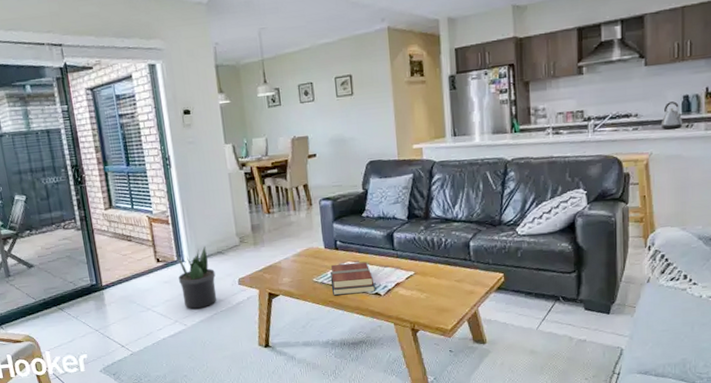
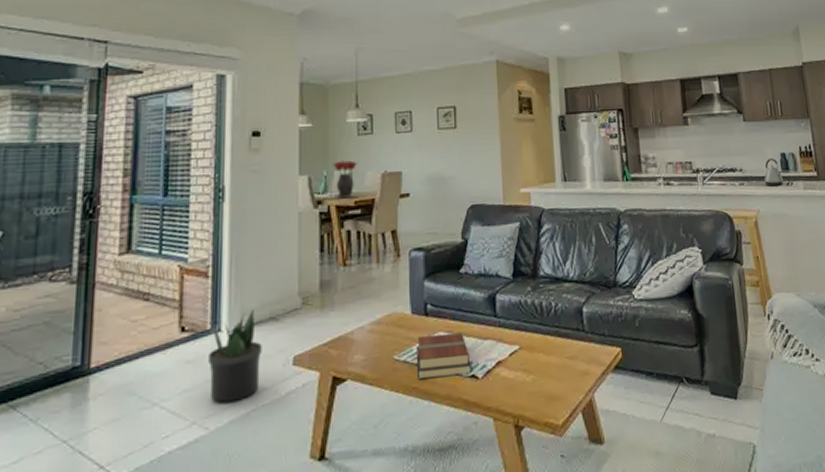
bouquet: none [250,129,271,161] -> present [333,160,359,199]

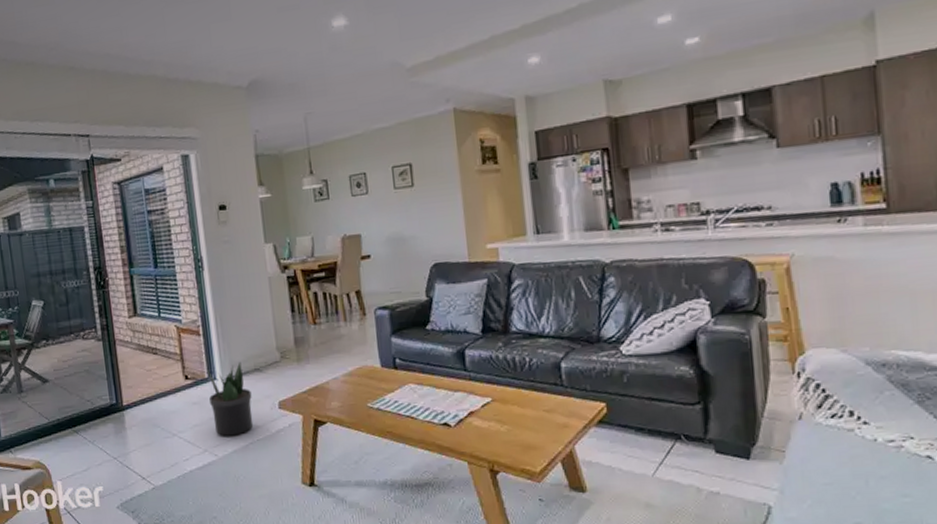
bouquet: present [333,160,359,199] -> none [294,226,318,263]
books: present [416,333,473,380] -> none [387,385,445,425]
kettle: present [764,158,784,187] -> none [803,190,833,226]

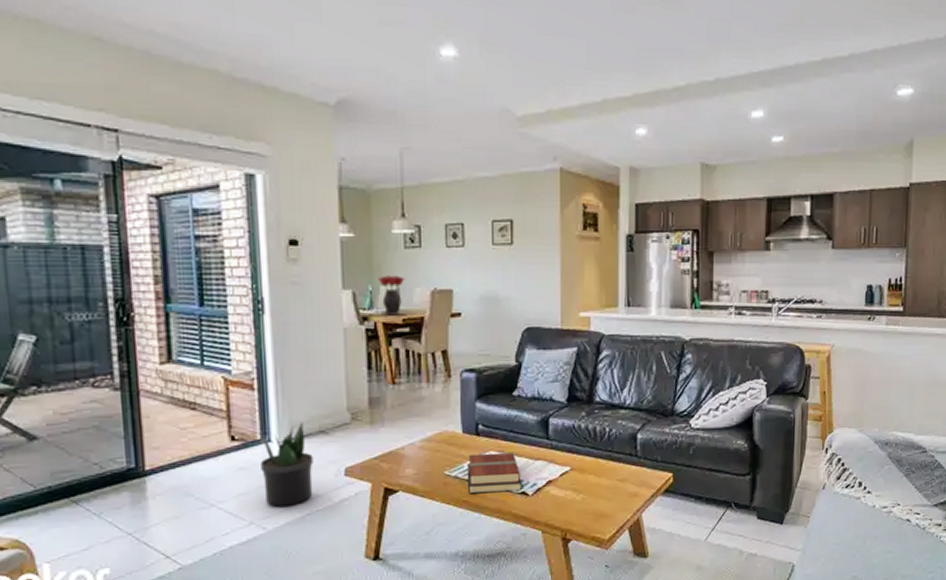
bouquet: none [294,226,318,263] -> present [378,275,406,316]
books: none [387,385,445,425] -> present [466,452,523,494]

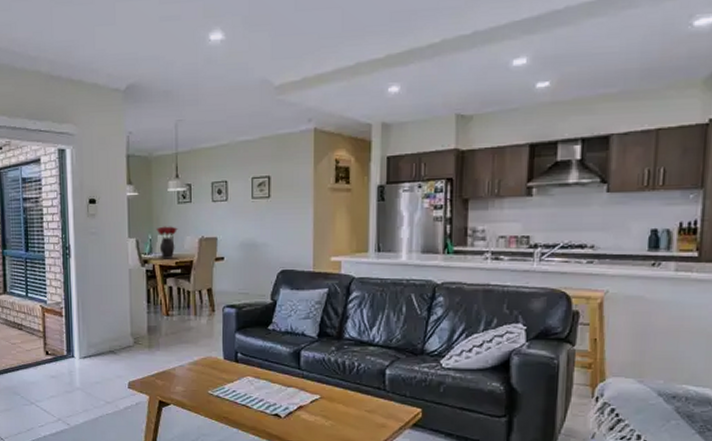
planter: present [259,422,313,507] -> none [66,343,105,409]
books: present [466,452,523,494] -> none [227,378,276,413]

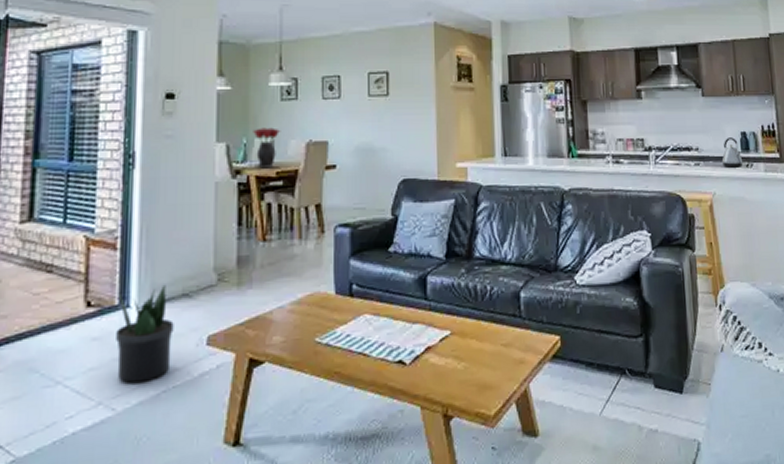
planter: none [66,343,105,409] -> present [116,284,174,383]
kettle: none [621,235,649,266] -> present [721,137,743,168]

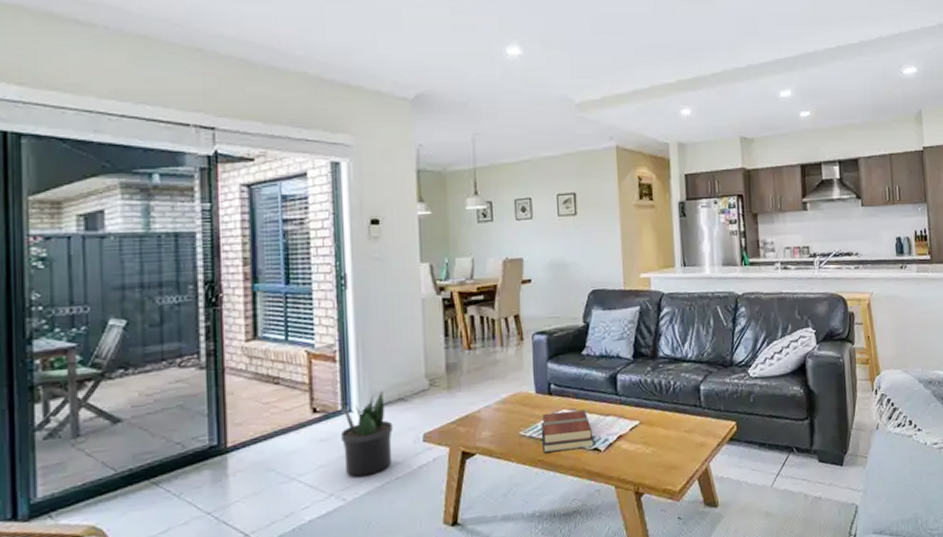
bouquet: present [253,127,281,169] -> none [453,247,480,285]
books: none [339,315,400,365] -> present [540,410,595,453]
kettle: present [721,137,743,168] -> none [878,242,898,270]

